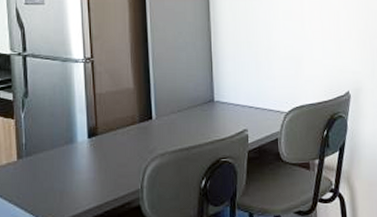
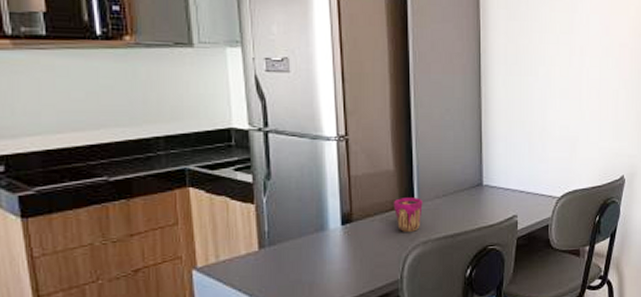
cup: none [133,113,160,145] -> present [393,197,423,232]

